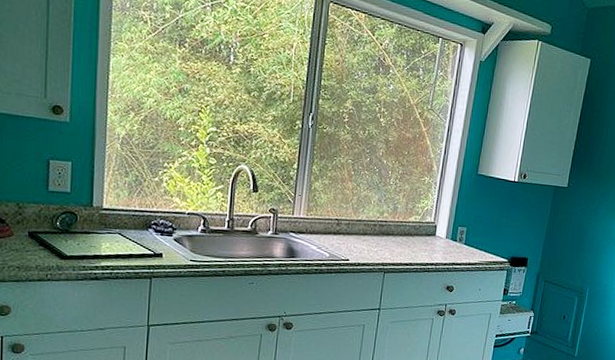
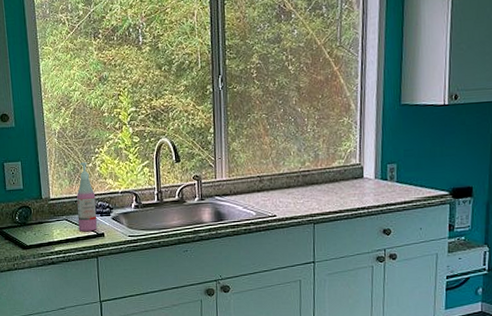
soap dispenser: none [133,175,158,250] -> present [77,162,97,232]

